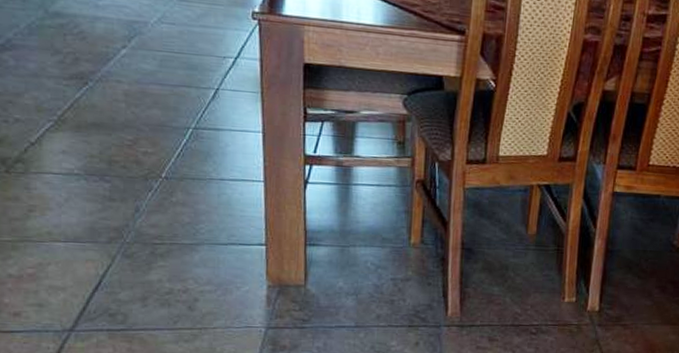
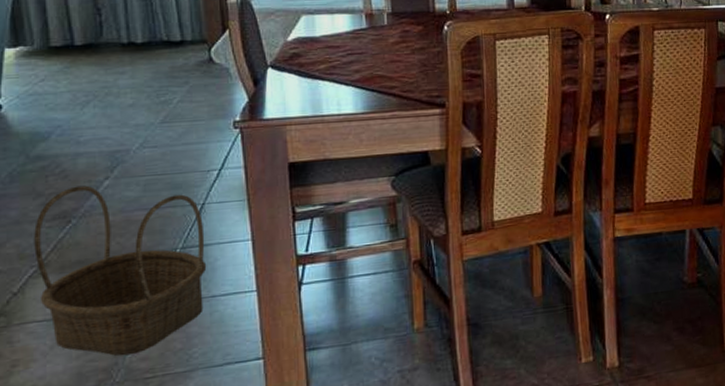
basket: none [52,49,218,220] -> present [34,185,207,356]

